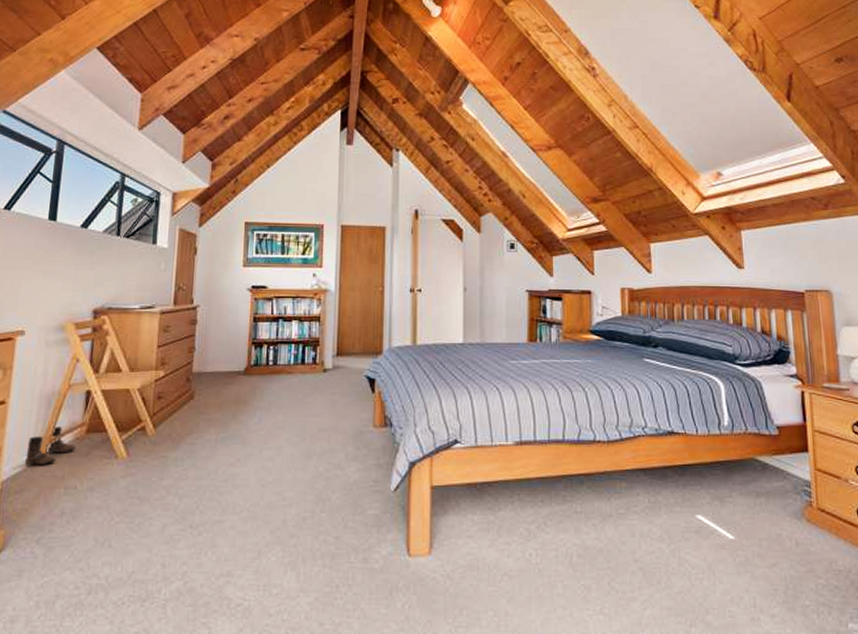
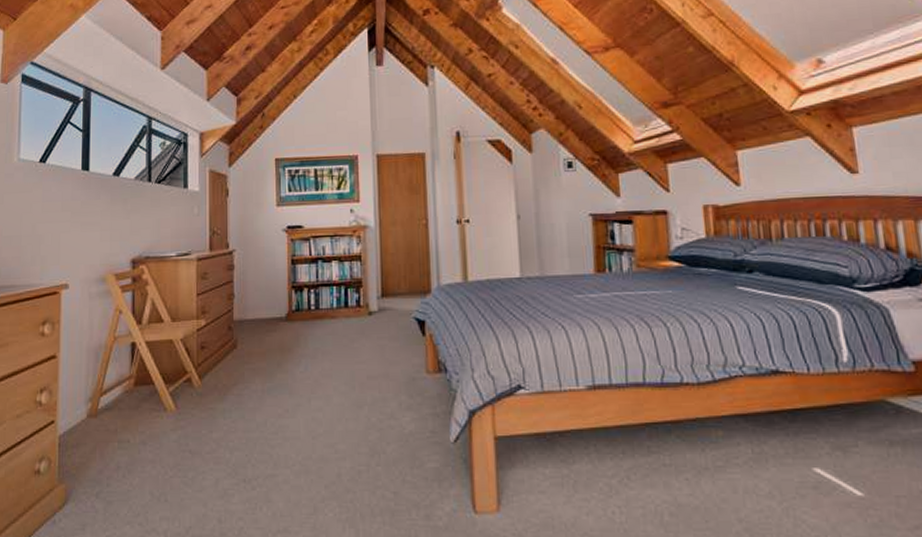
boots: present [25,427,76,466] -> none [79,380,126,420]

